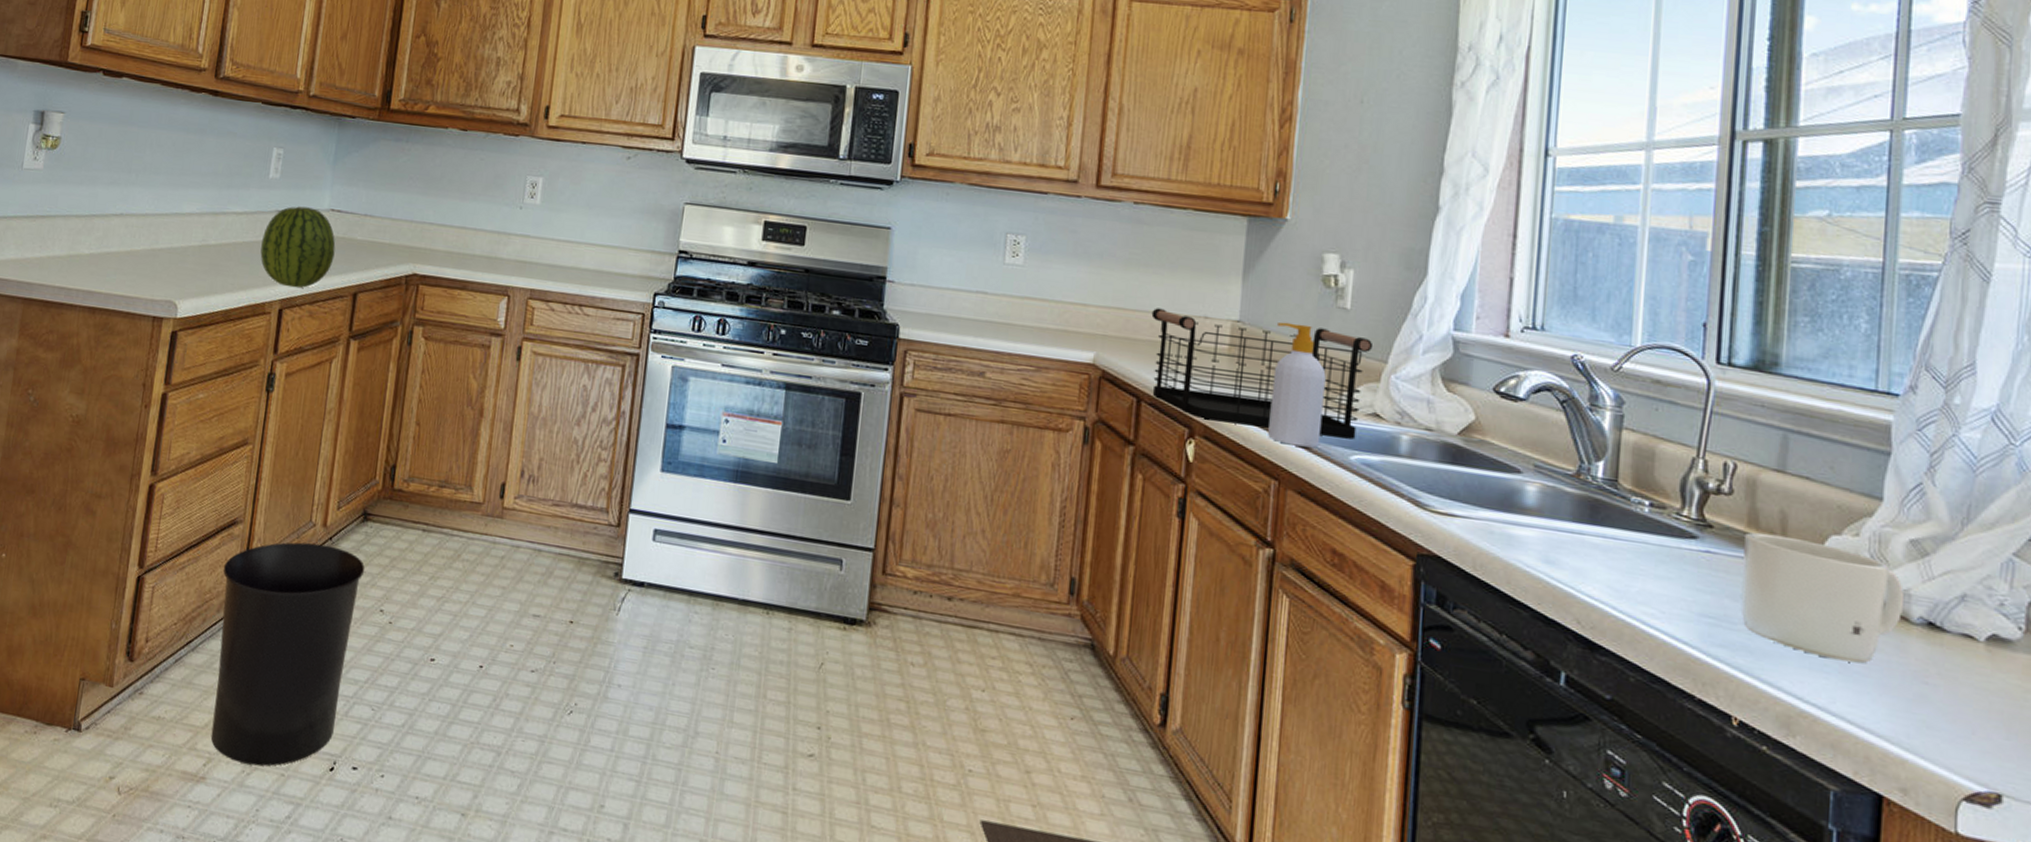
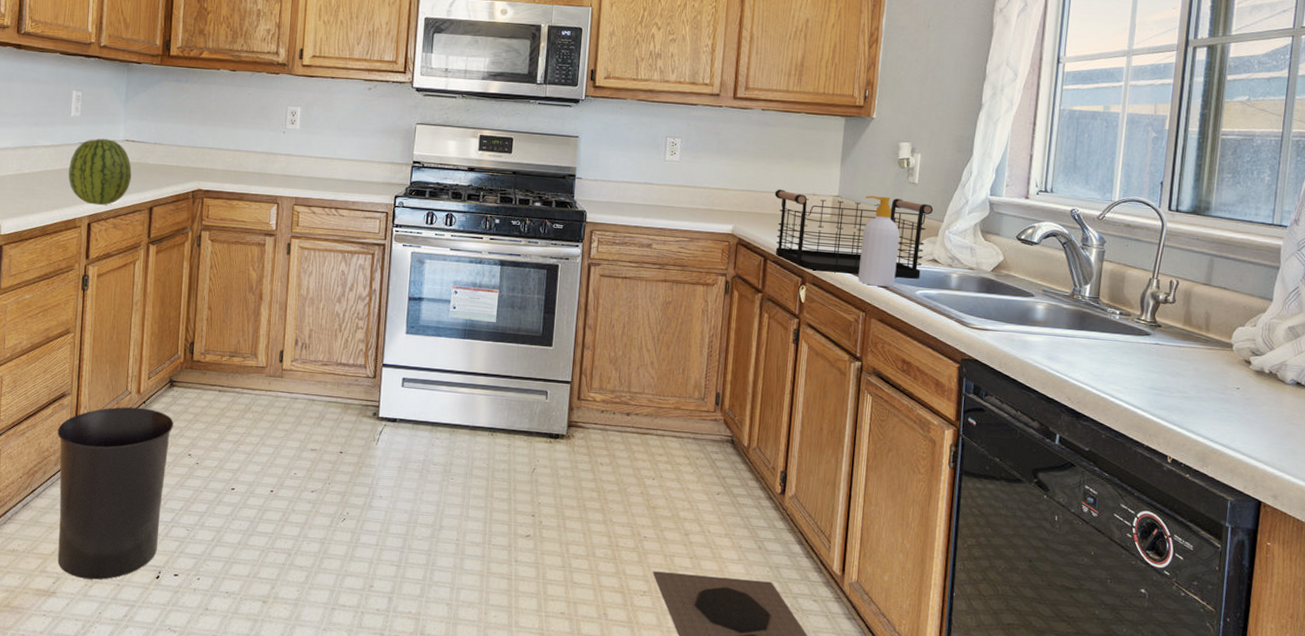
mug: present [1740,532,1905,663] -> none [1176,328,1283,414]

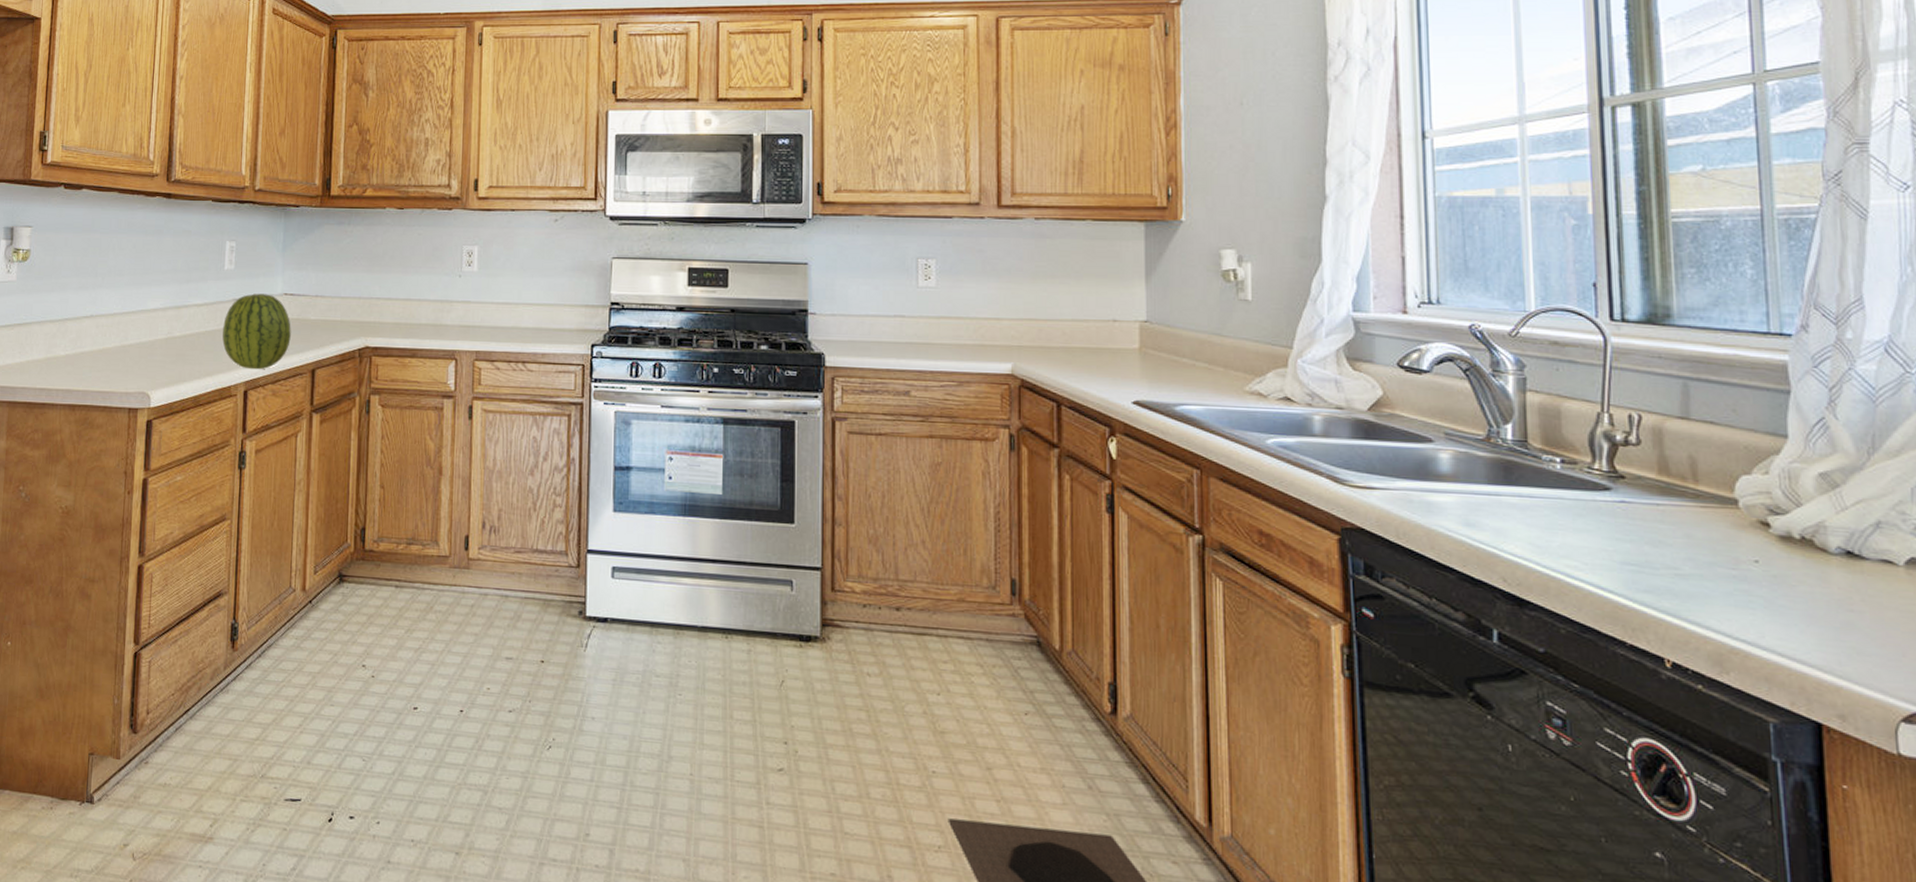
waste bin: present [57,406,174,580] -> none [212,607,345,823]
dish rack: present [774,189,934,279] -> none [1062,316,1278,424]
soap bottle: present [858,195,900,287] -> none [1184,318,1236,436]

